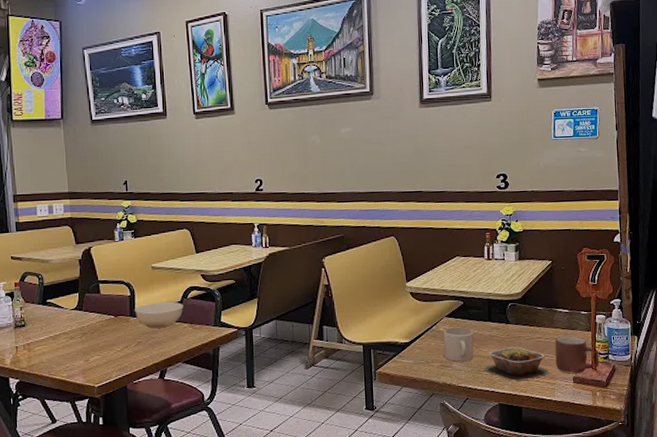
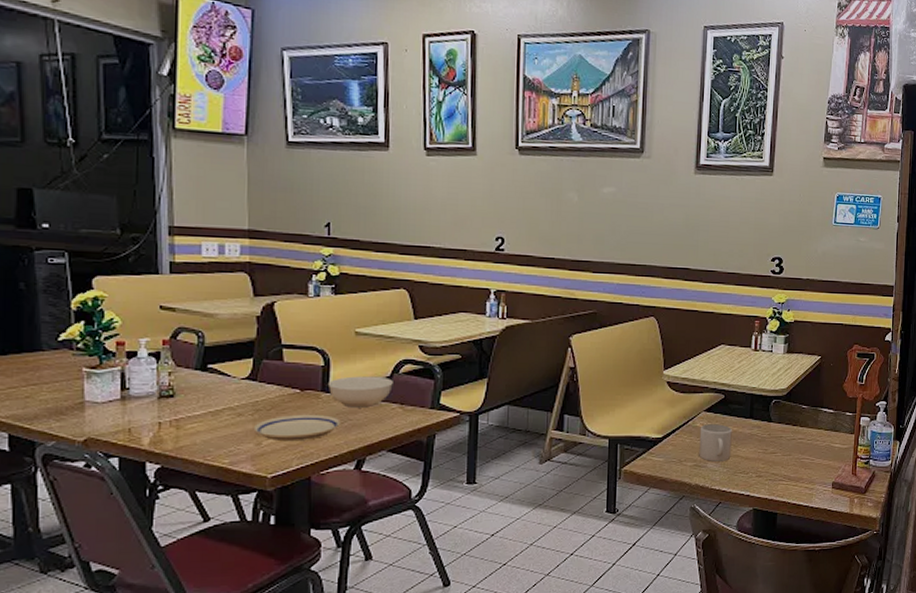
plate: none [82,335,146,358] -> present [253,414,341,442]
takeout container: present [485,347,549,381] -> none [741,447,808,484]
mug: present [554,336,599,375] -> none [815,438,860,480]

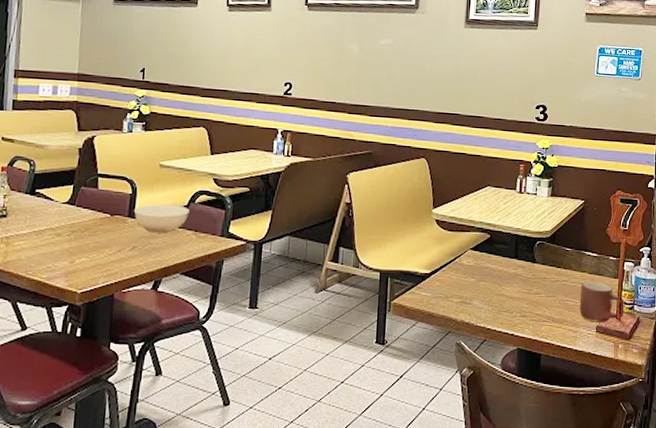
plate: present [253,414,341,442] -> none [68,236,142,261]
mug: present [699,424,732,461] -> none [465,262,497,299]
mug: none [815,438,860,480] -> present [579,281,625,324]

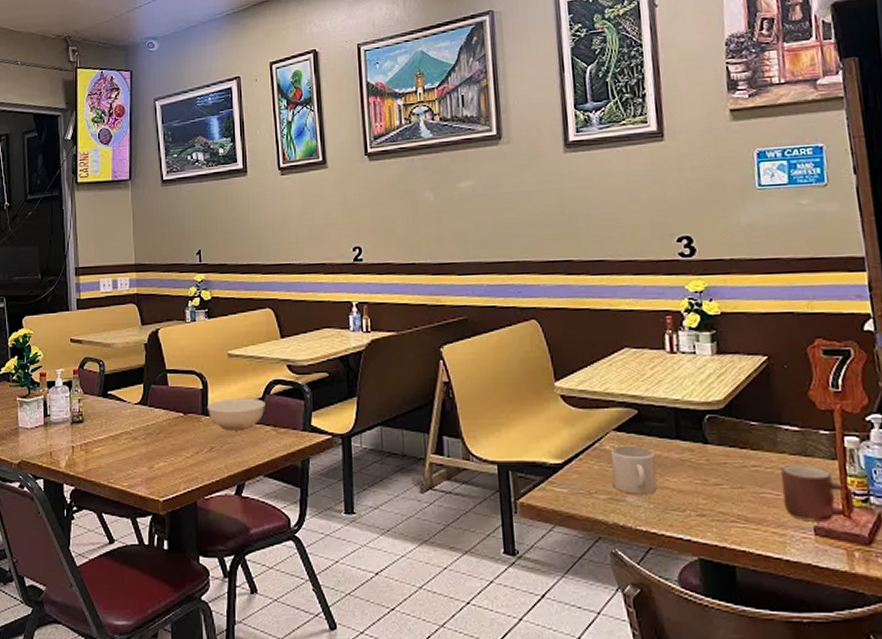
mug: none [465,262,497,299] -> present [610,447,658,494]

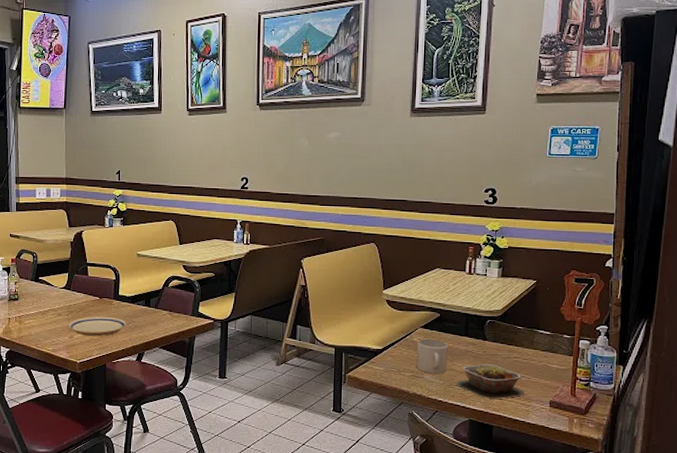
plate: none [146,437,220,465] -> present [68,316,127,337]
bowl: present [206,398,265,431] -> none [118,288,164,313]
takeout container: none [675,477,775,526] -> present [457,364,524,399]
mug: present [781,465,855,524] -> none [532,358,580,399]

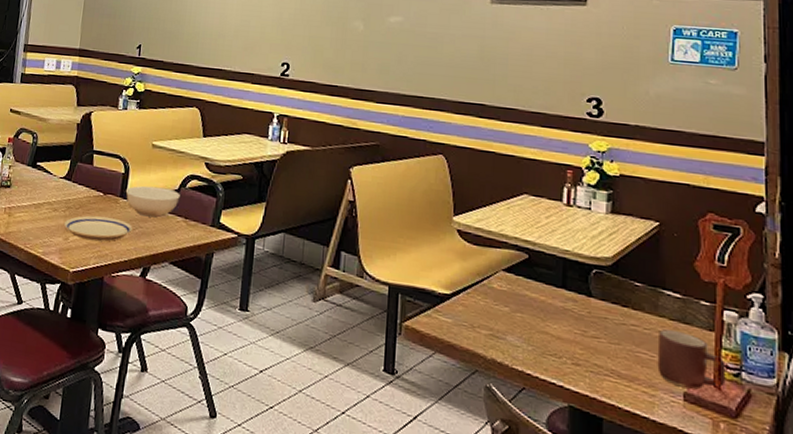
bowl: none [118,288,164,313] -> present [125,185,180,218]
mug: present [416,339,448,374] -> none [496,286,539,337]
takeout container: present [457,364,524,399] -> none [552,329,647,382]
mug: none [532,358,580,399] -> present [657,329,726,391]

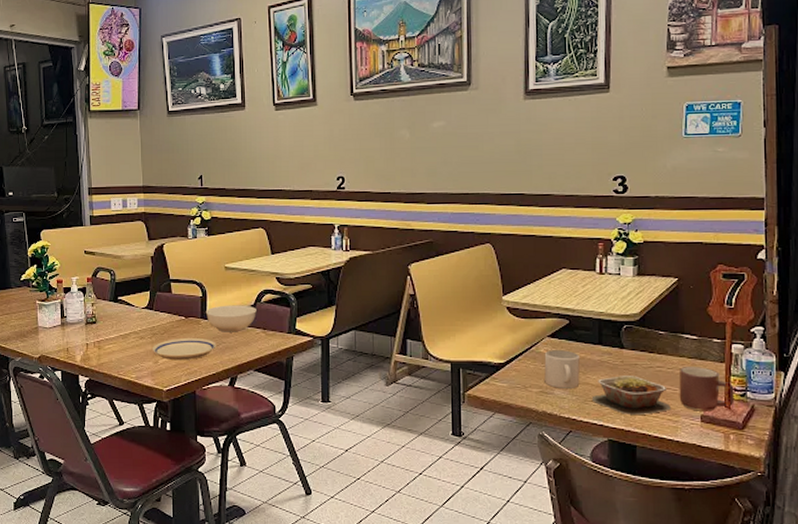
mug: none [496,286,539,337] -> present [544,350,580,388]
takeout container: none [552,329,647,382] -> present [593,376,671,415]

